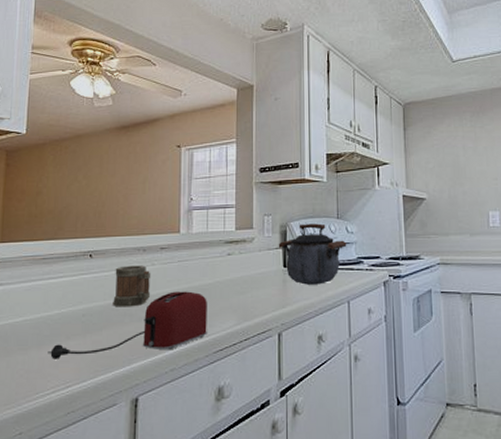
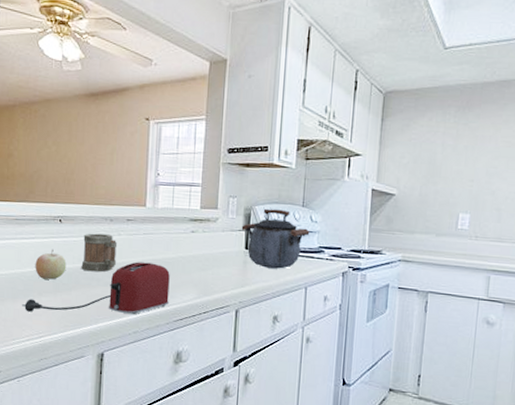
fruit: none [63,286,97,321] -> present [35,249,67,280]

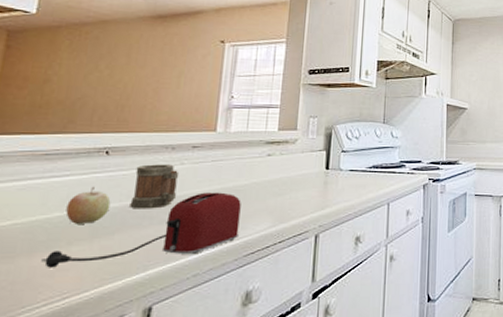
kettle: present [241,208,310,269] -> none [322,127,391,187]

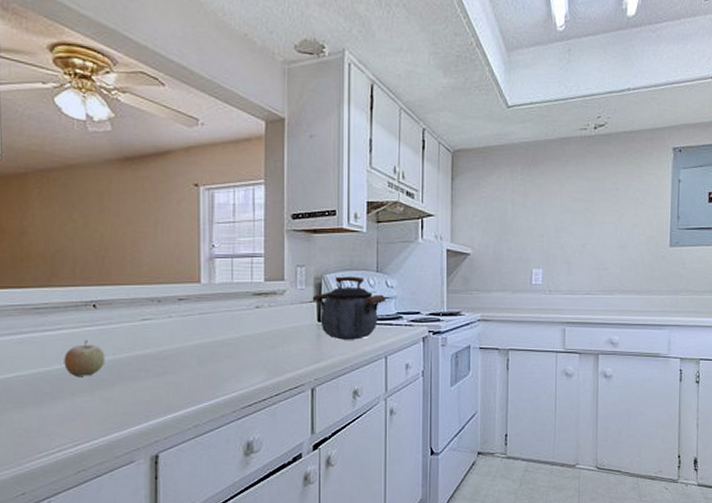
toaster: present [41,192,241,268] -> none [49,345,234,417]
mug: present [130,164,180,209] -> none [124,317,169,362]
kettle: none [322,127,391,187] -> present [312,276,386,340]

